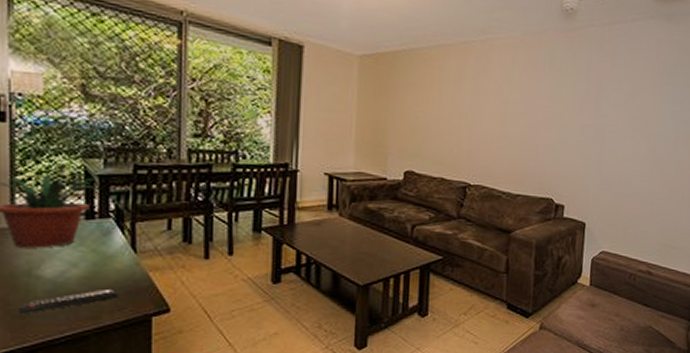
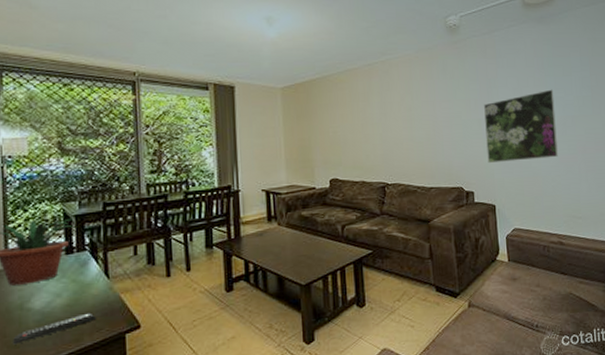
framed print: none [585,100,671,179] -> present [484,89,558,164]

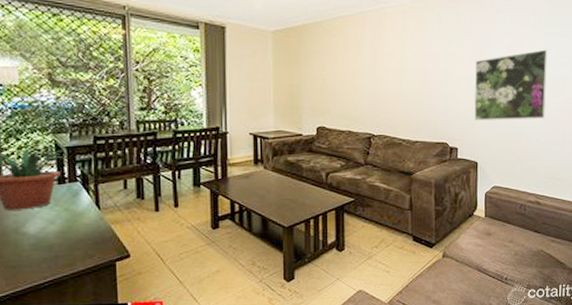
remote control: present [13,313,96,345] -> none [10,240,88,265]

